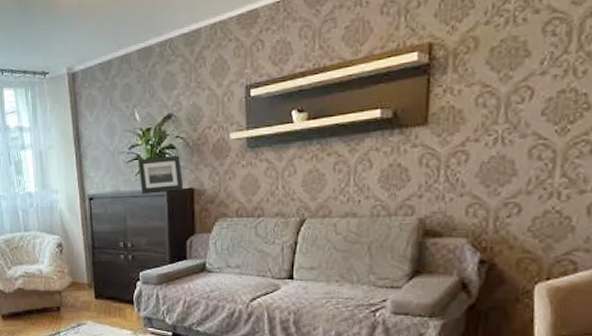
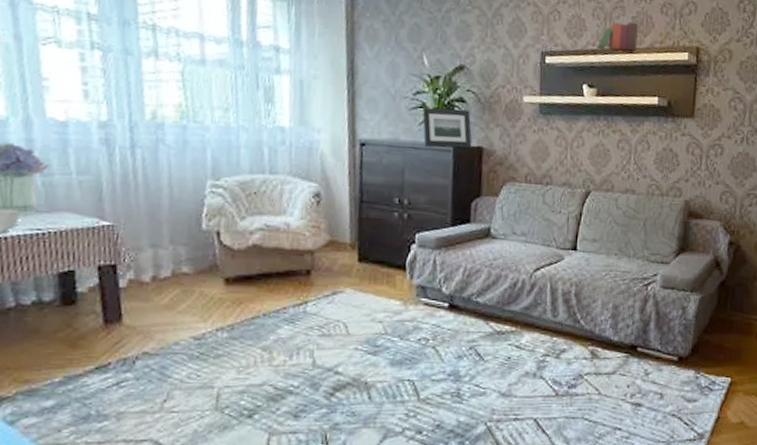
books: none [306,32,353,71] -> present [597,22,638,54]

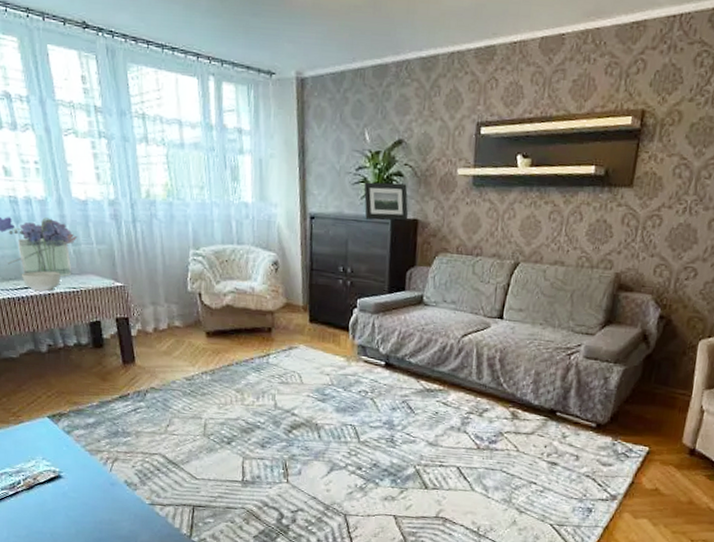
books: present [597,22,638,54] -> none [534,86,579,120]

